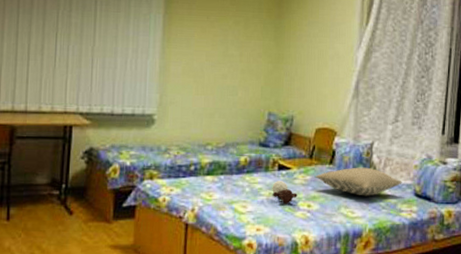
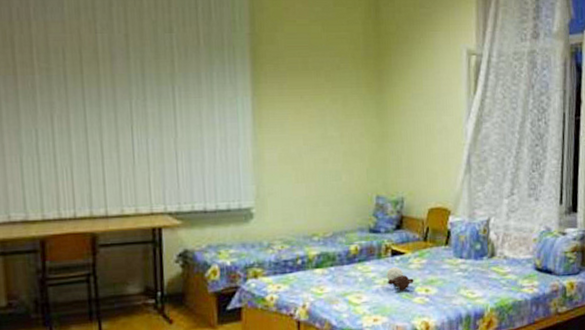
pillow: present [314,167,402,197] -> none [430,245,522,276]

